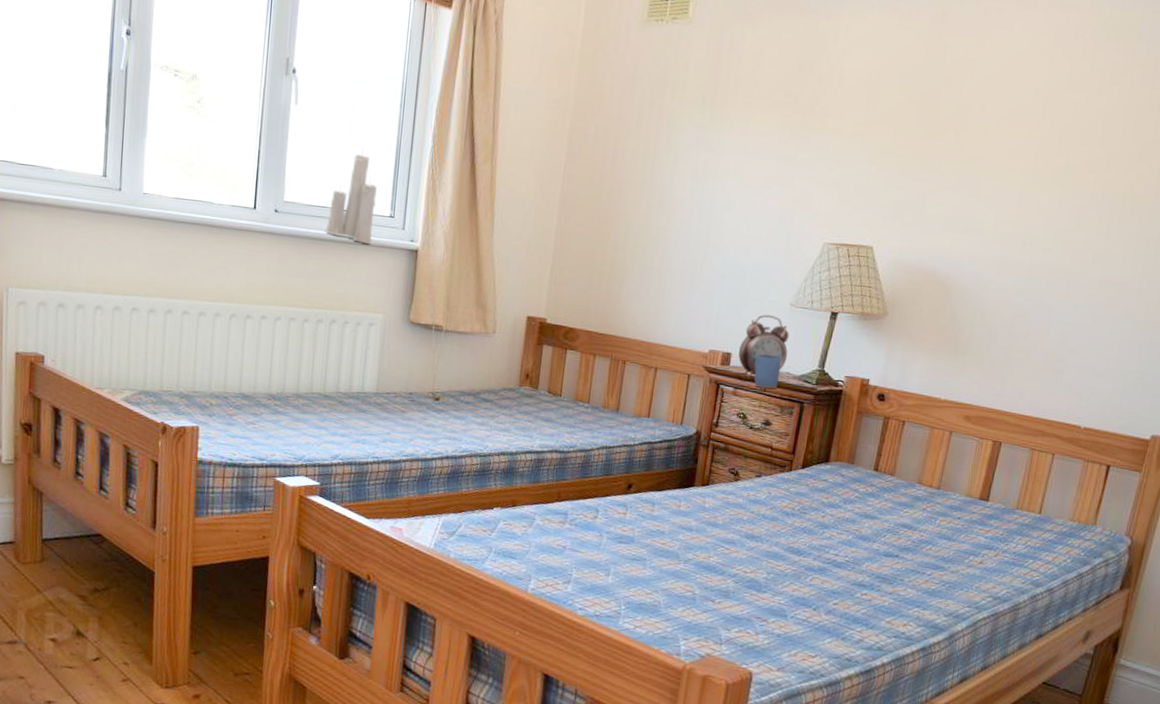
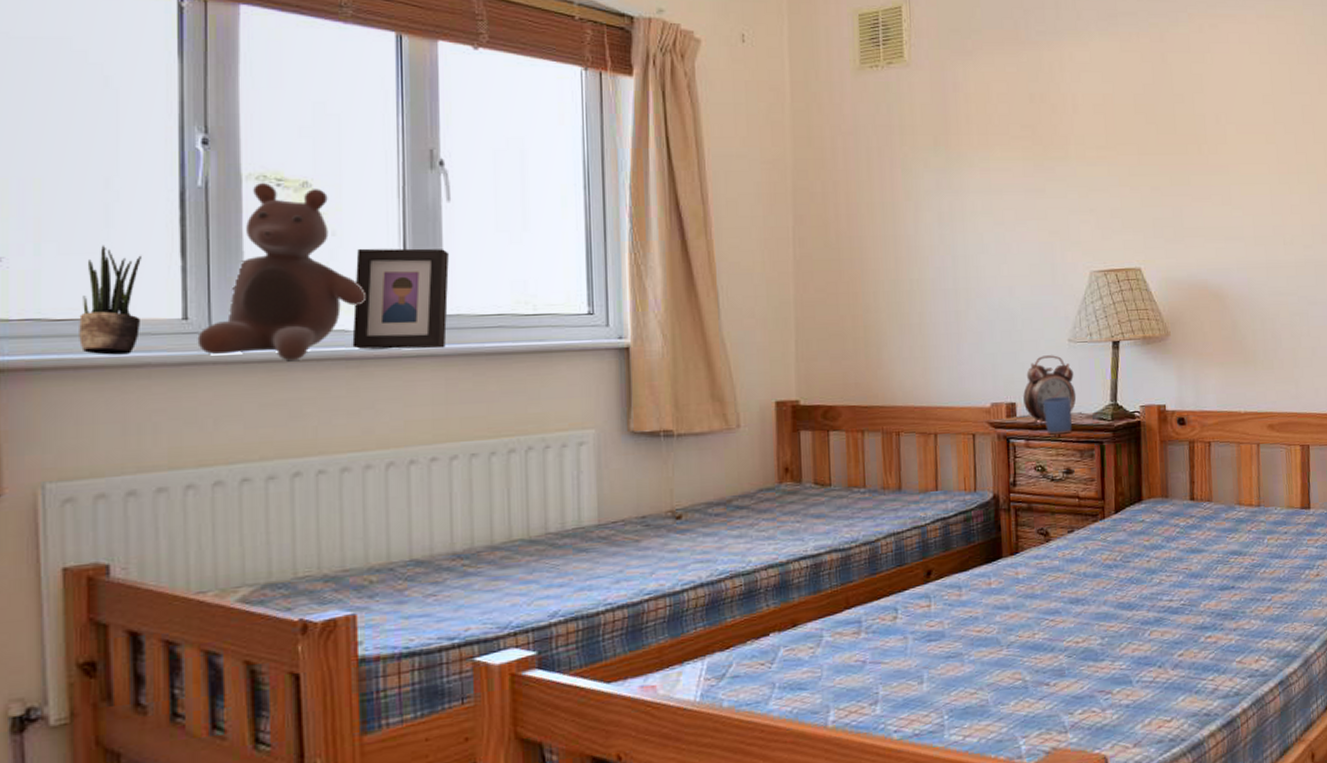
potted plant: none [35,109,79,198] -> present [79,245,141,356]
stuffed bear: none [111,72,230,221] -> present [197,183,367,360]
picture frame: none [215,136,291,229] -> present [352,248,449,350]
candle: present [325,144,377,244] -> none [505,236,569,350]

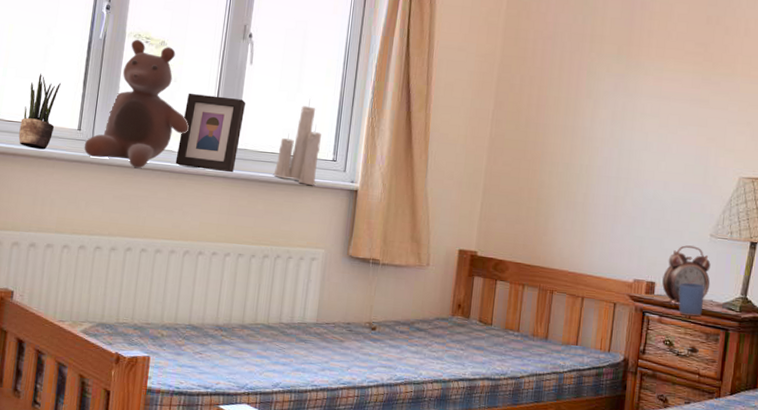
candle: none [505,236,569,350] -> present [273,97,321,185]

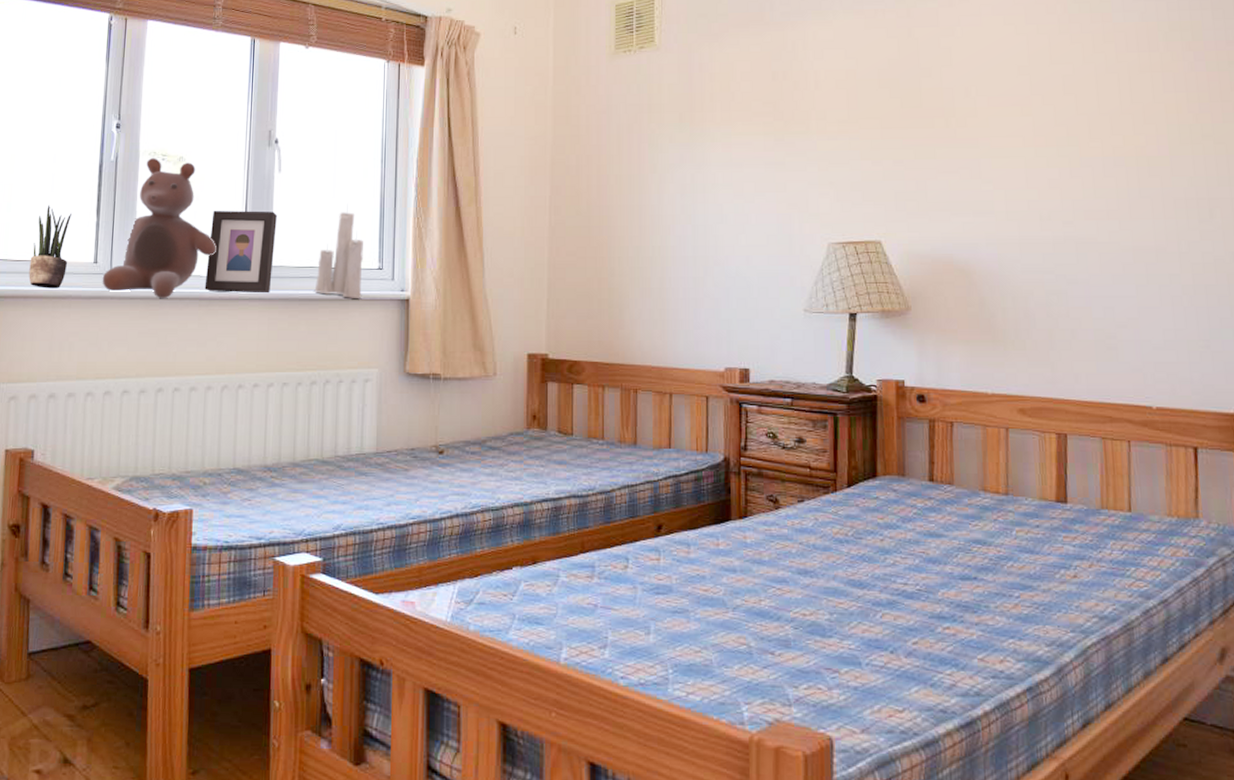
alarm clock: present [662,245,711,307] -> none [757,324,811,394]
mug: present [678,282,705,317] -> none [776,366,806,403]

